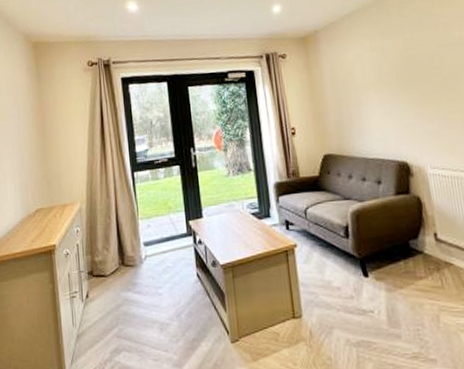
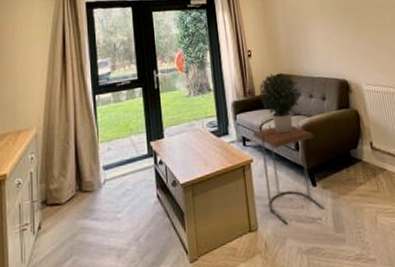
side table: none [297,208,378,314] -> present [253,124,325,224]
potted plant: none [303,153,351,221] -> present [258,73,300,136]

